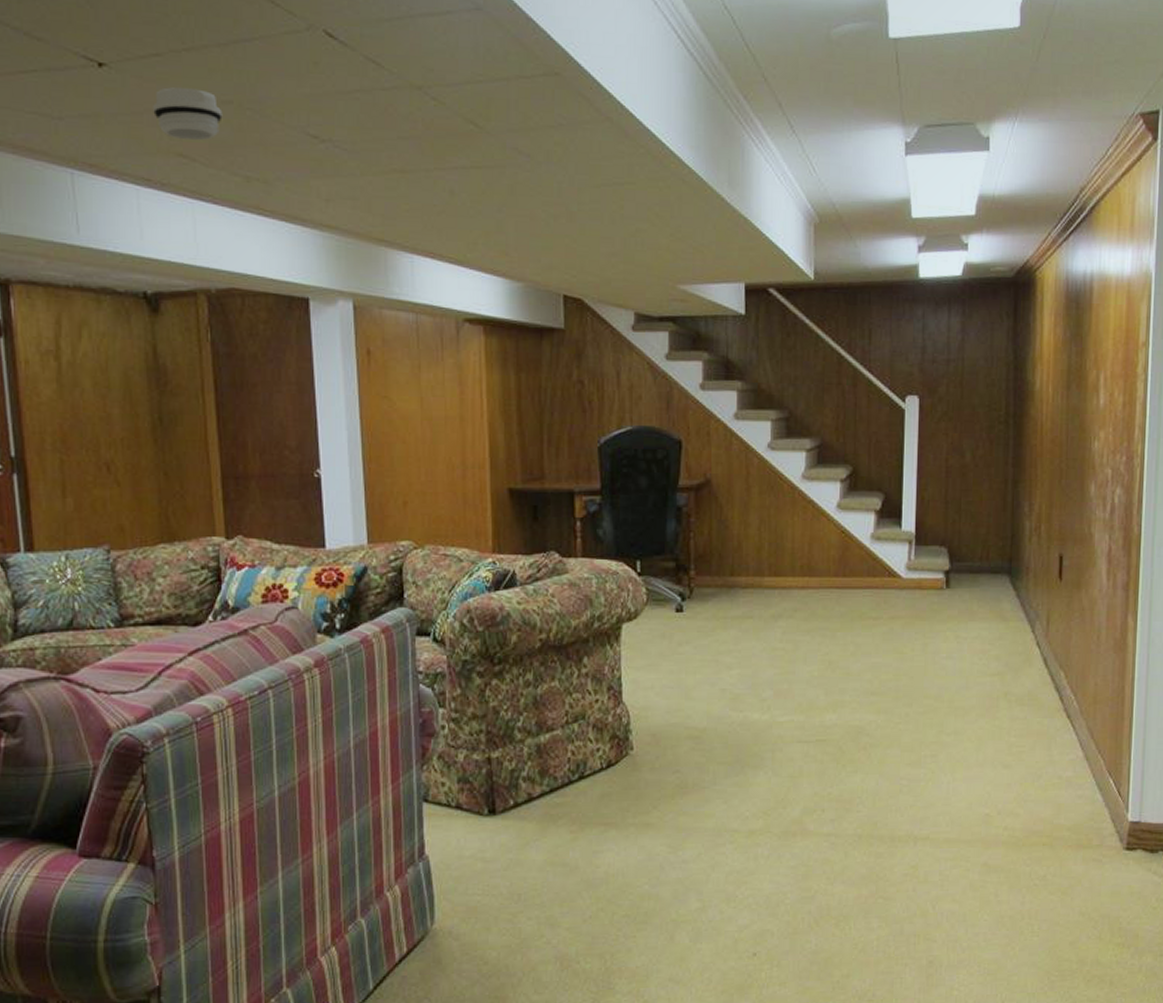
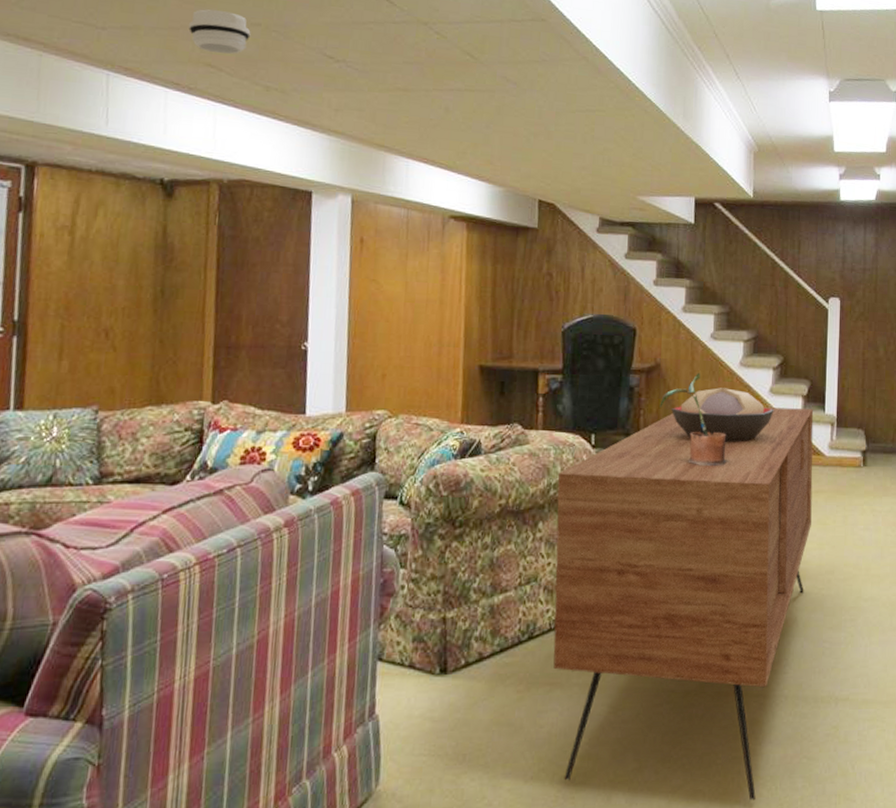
sideboard: none [601,525,888,941] -> present [553,407,814,801]
potted plant: none [711,488,793,592] -> present [659,373,730,466]
decorative bowl: none [724,504,843,567] -> present [670,388,774,443]

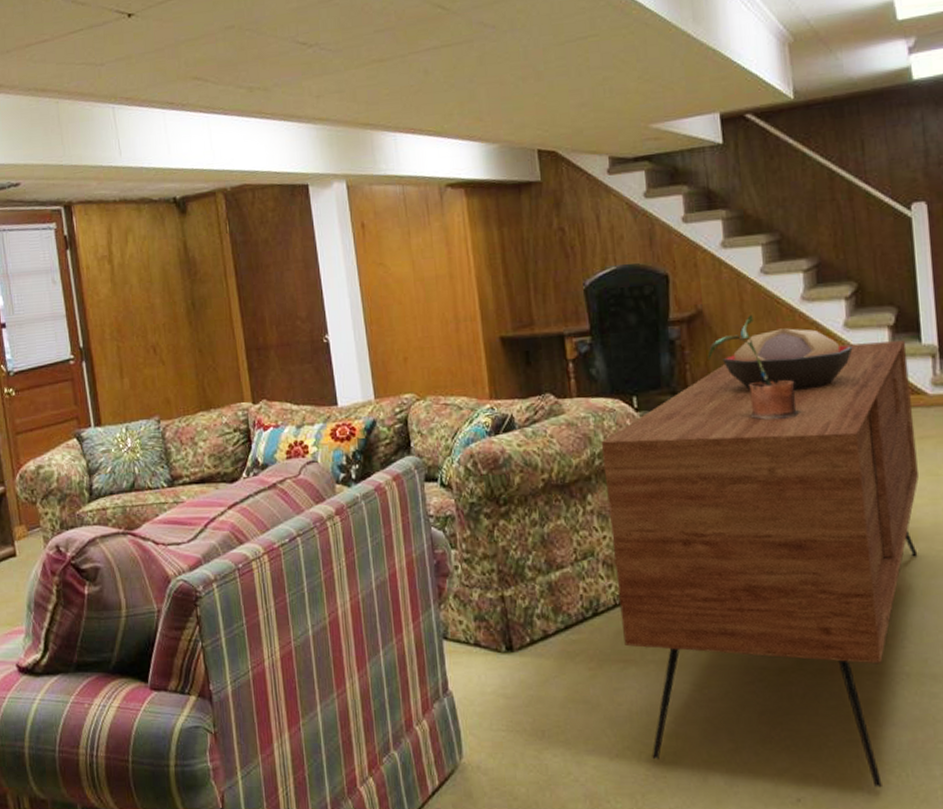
smoke detector: present [189,9,251,55] -> none [172,20,227,66]

